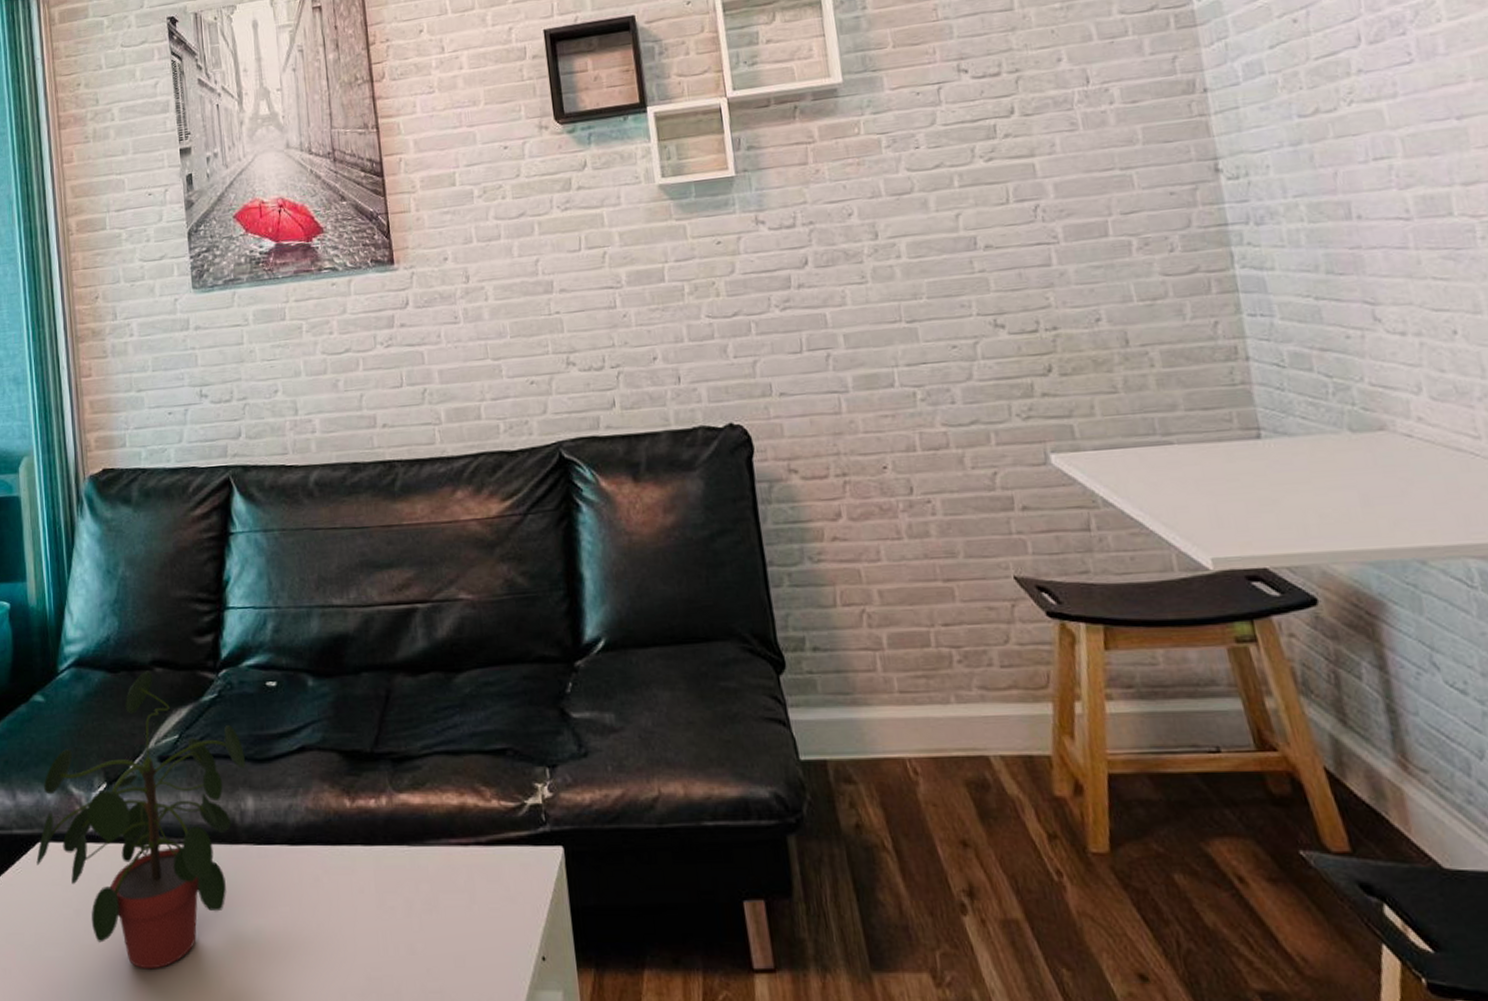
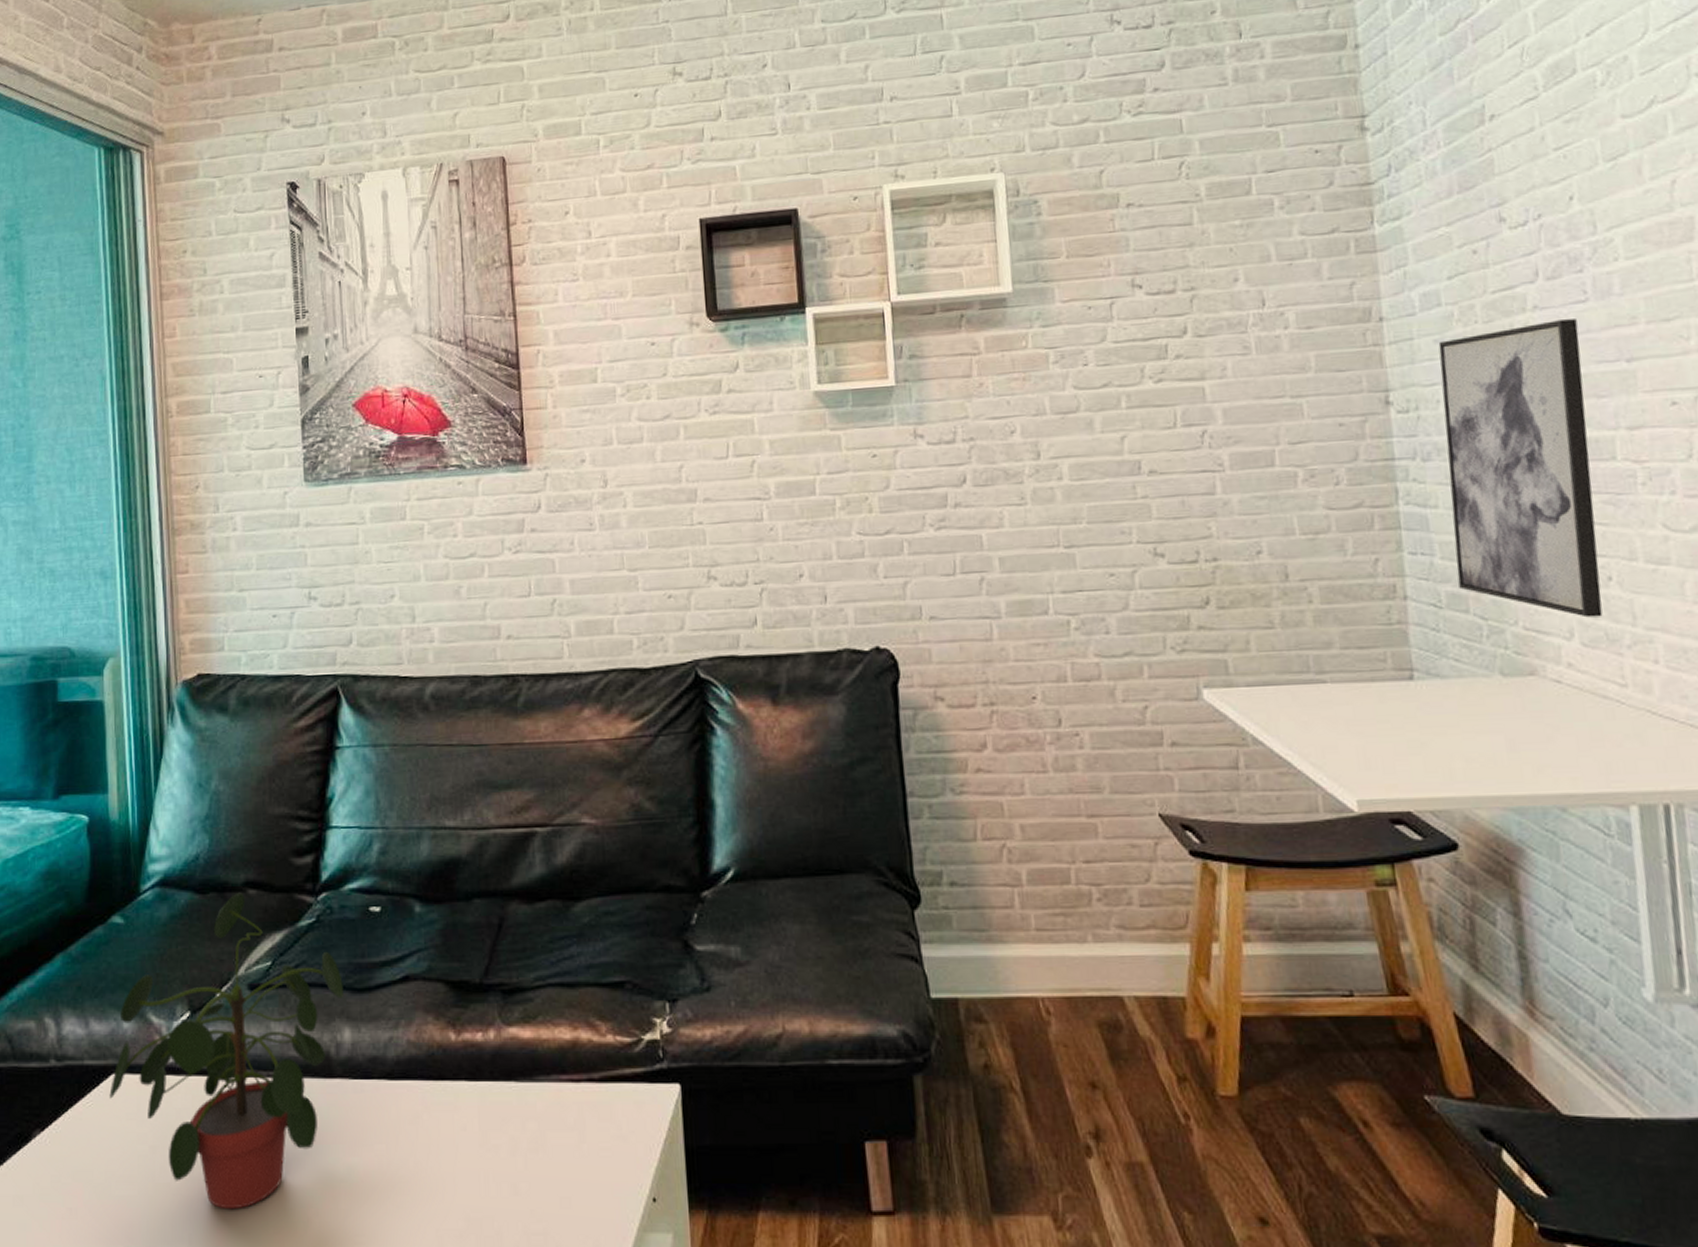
wall art: none [1264,80,1450,372] -> present [1438,319,1603,618]

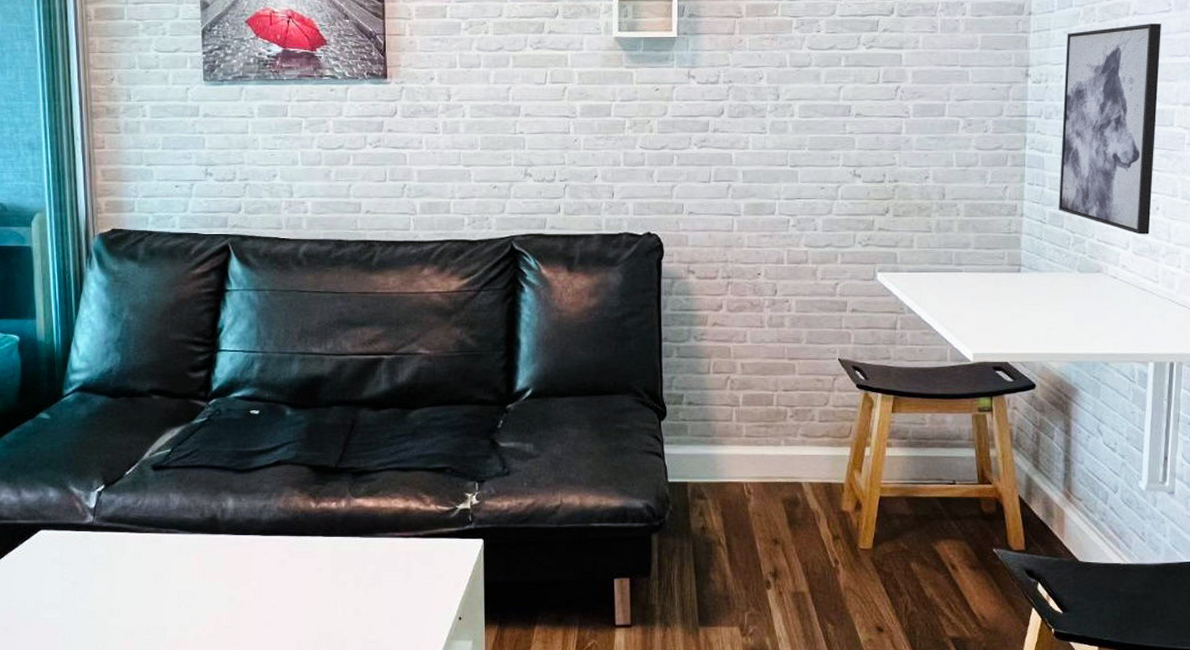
potted plant: present [109,892,343,1210] -> none [38,397,228,627]

